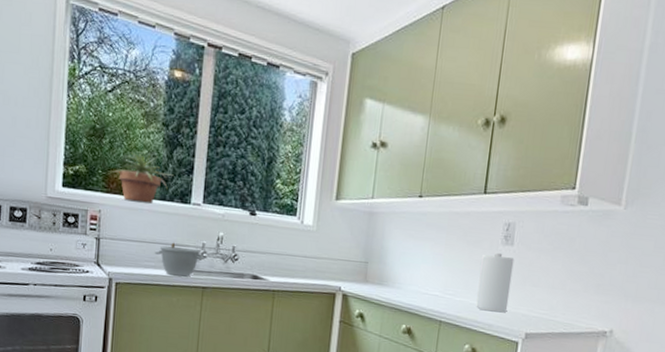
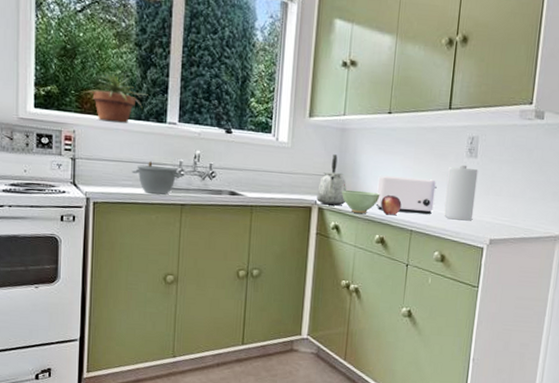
kettle: none [341,239,373,293] -> present [317,154,347,206]
bowl: none [367,276,408,302] -> present [341,190,380,213]
toaster: none [403,261,469,305] -> present [375,175,437,215]
fruit: none [408,282,431,305] -> present [380,194,402,216]

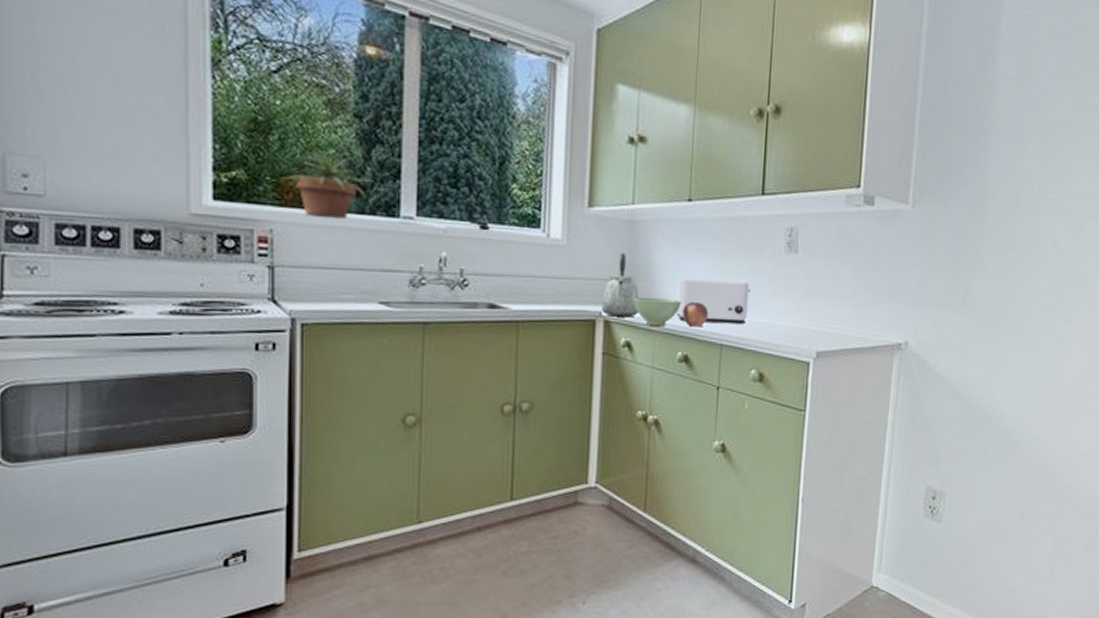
cooking pot: present [131,161,182,195] -> none [353,267,424,312]
paper towel holder: present [444,164,478,221] -> none [760,262,800,330]

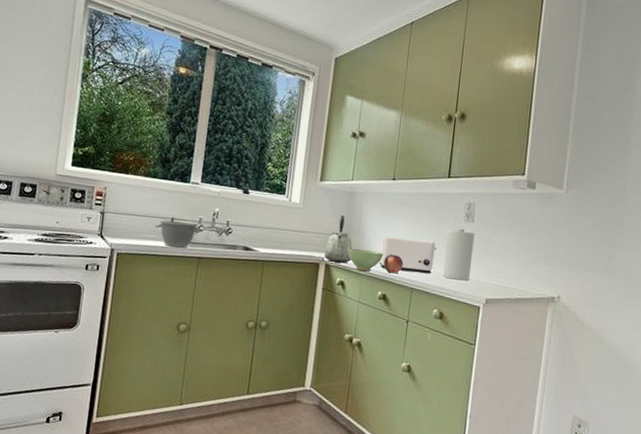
potted plant: present [281,152,374,220] -> none [116,136,175,183]
cooking pot: none [353,267,424,312] -> present [154,216,201,249]
paper towel holder: none [760,262,800,330] -> present [442,228,475,281]

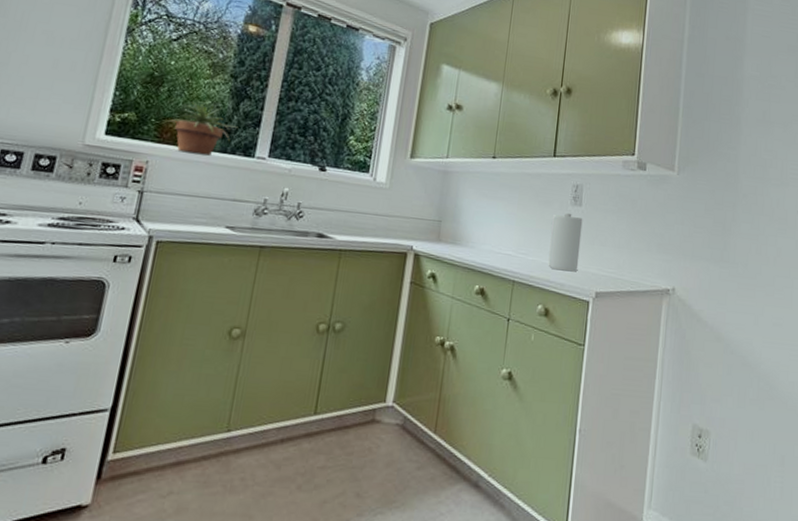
potted plant: none [116,136,175,183] -> present [163,102,238,157]
cooking pot: present [154,216,201,249] -> none [207,197,266,236]
kettle: present [324,215,353,263] -> none [413,197,446,253]
bowl: present [347,248,384,271] -> none [440,235,482,261]
toaster: present [379,235,436,274] -> none [476,220,541,265]
fruit: present [383,254,404,274] -> none [481,241,504,265]

